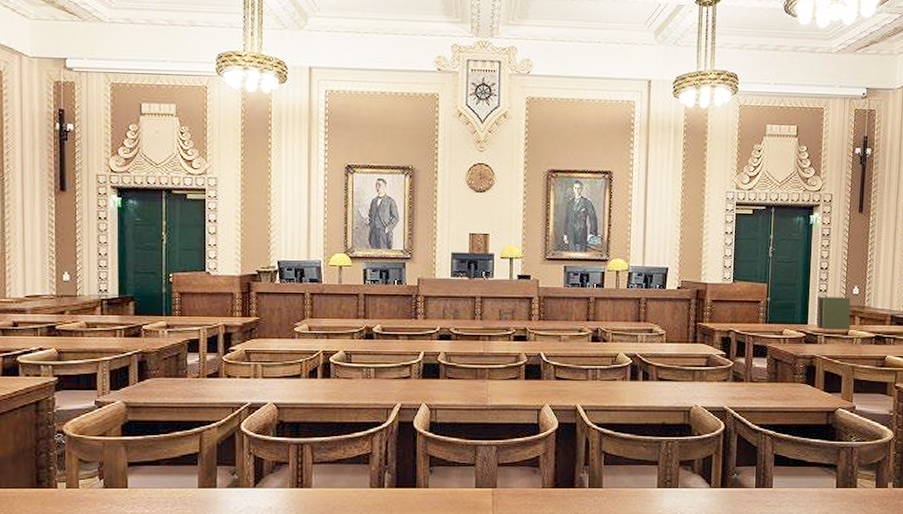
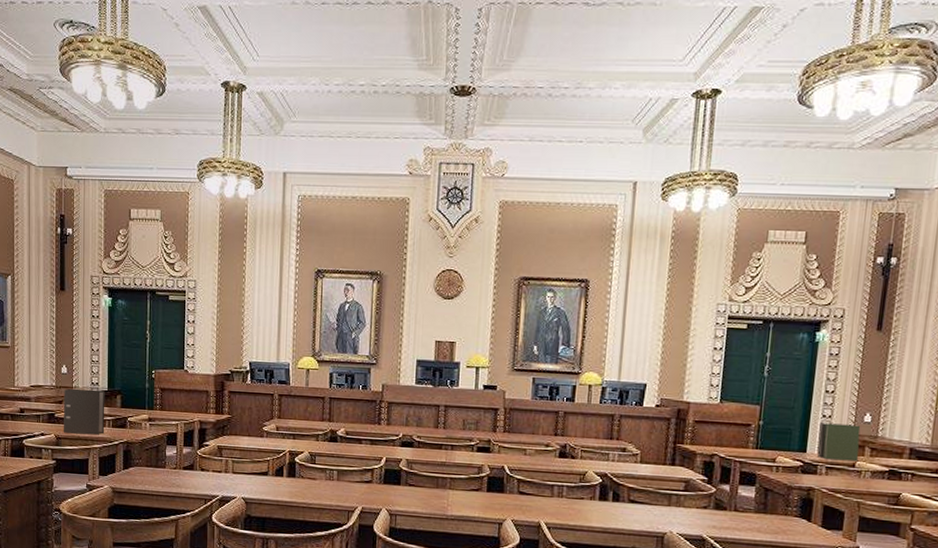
binder: none [65,297,116,347] -> present [63,388,105,435]

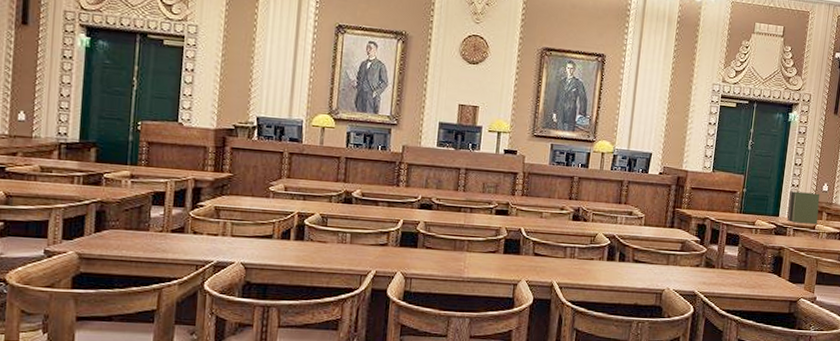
binder: present [63,388,105,435] -> none [15,139,76,193]

